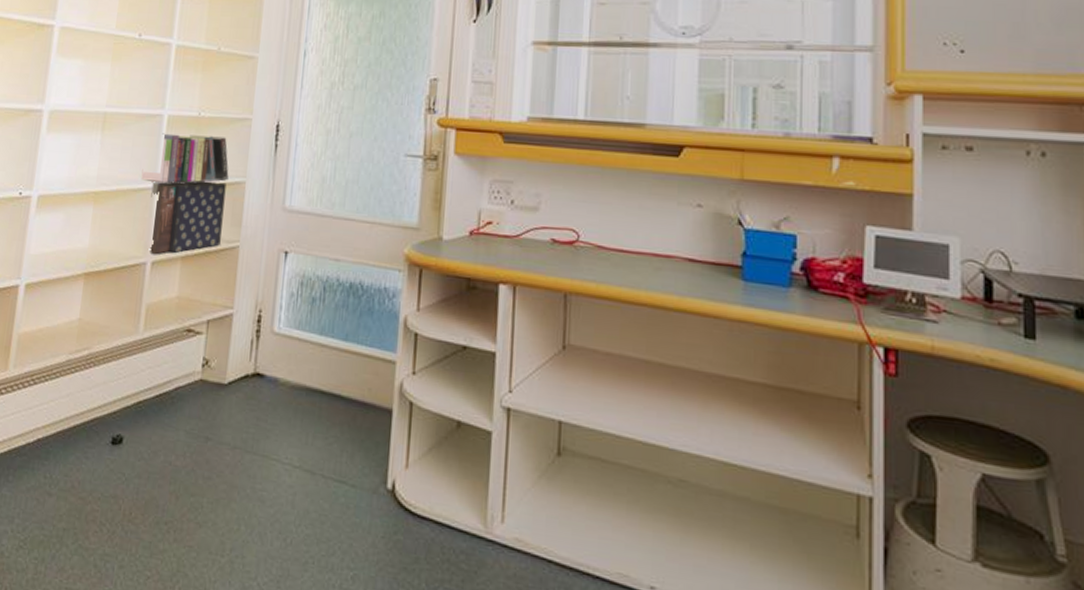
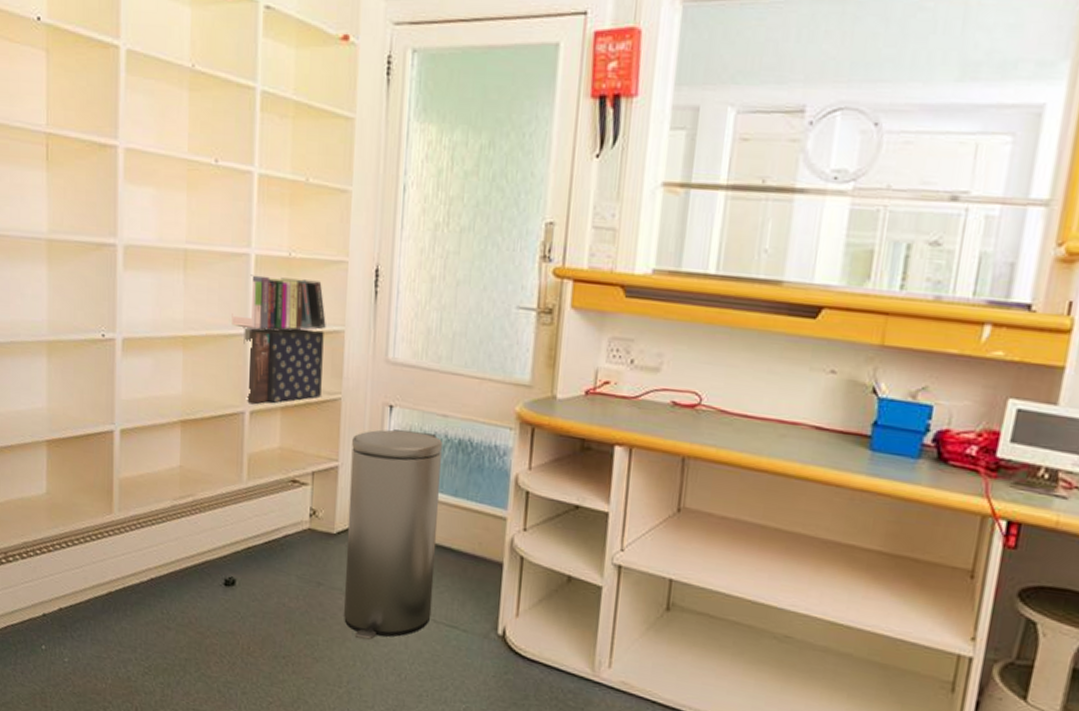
pedal bin: none [230,275,335,501] -> present [344,429,444,640]

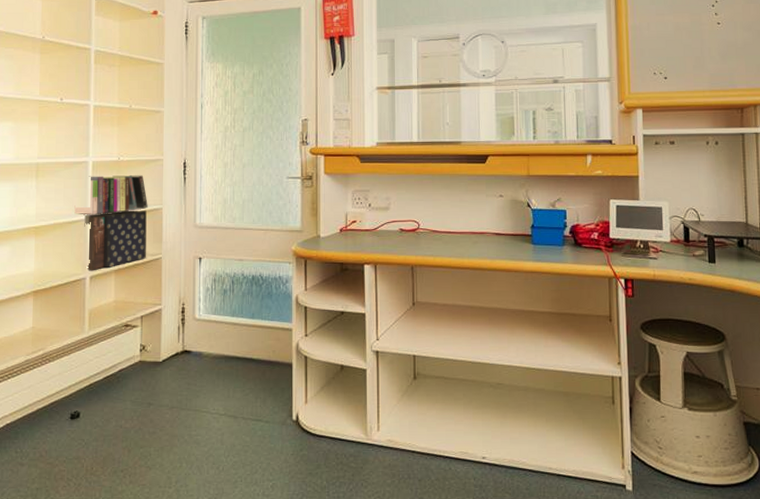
pedal bin: present [344,429,444,640] -> none [170,275,241,444]

